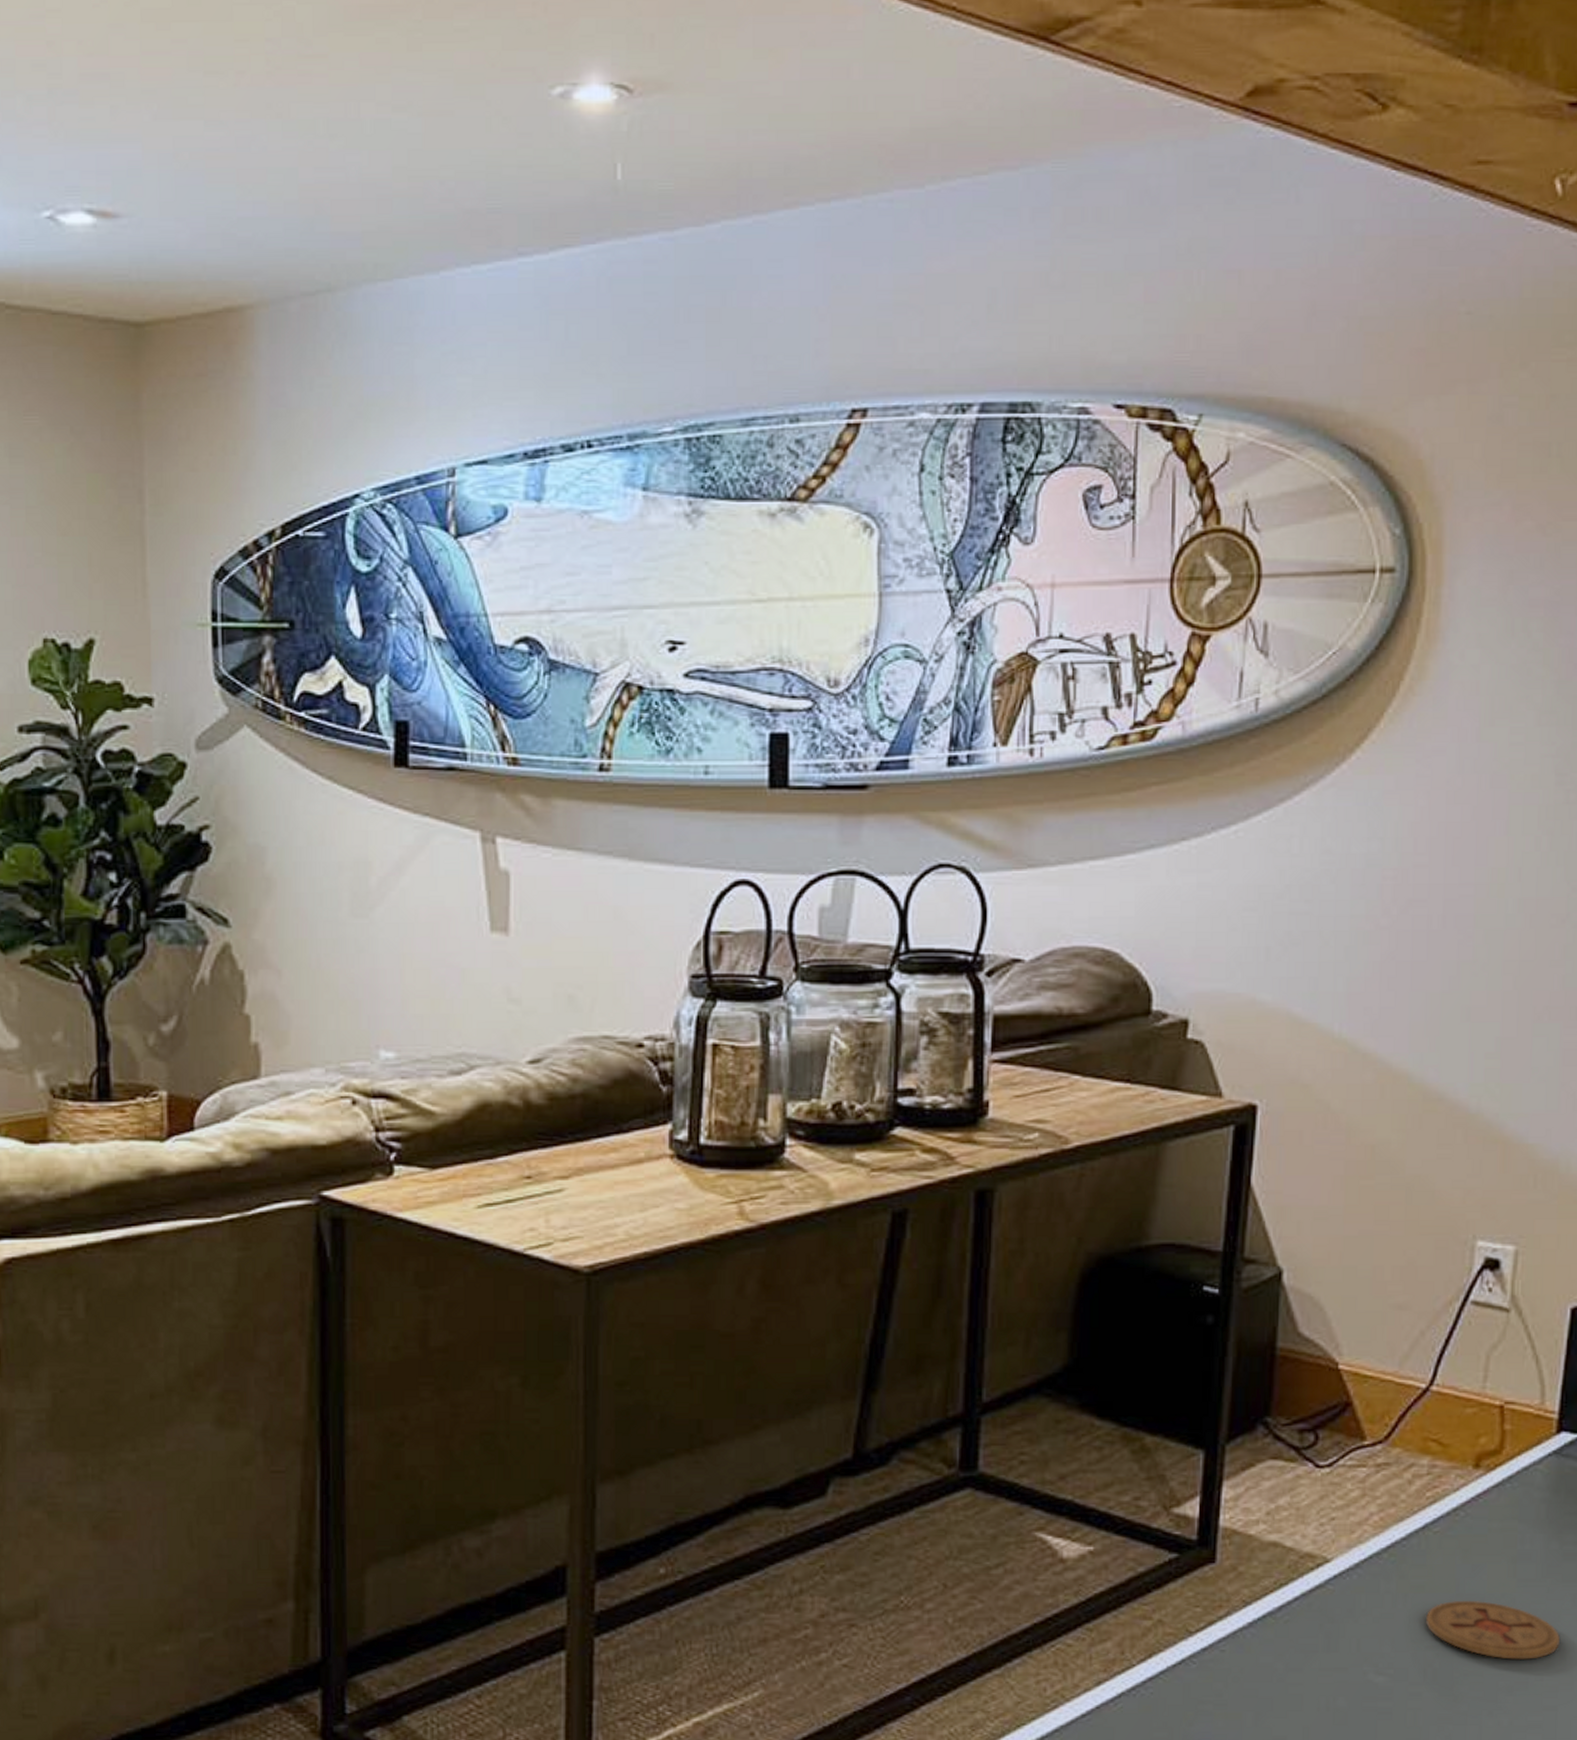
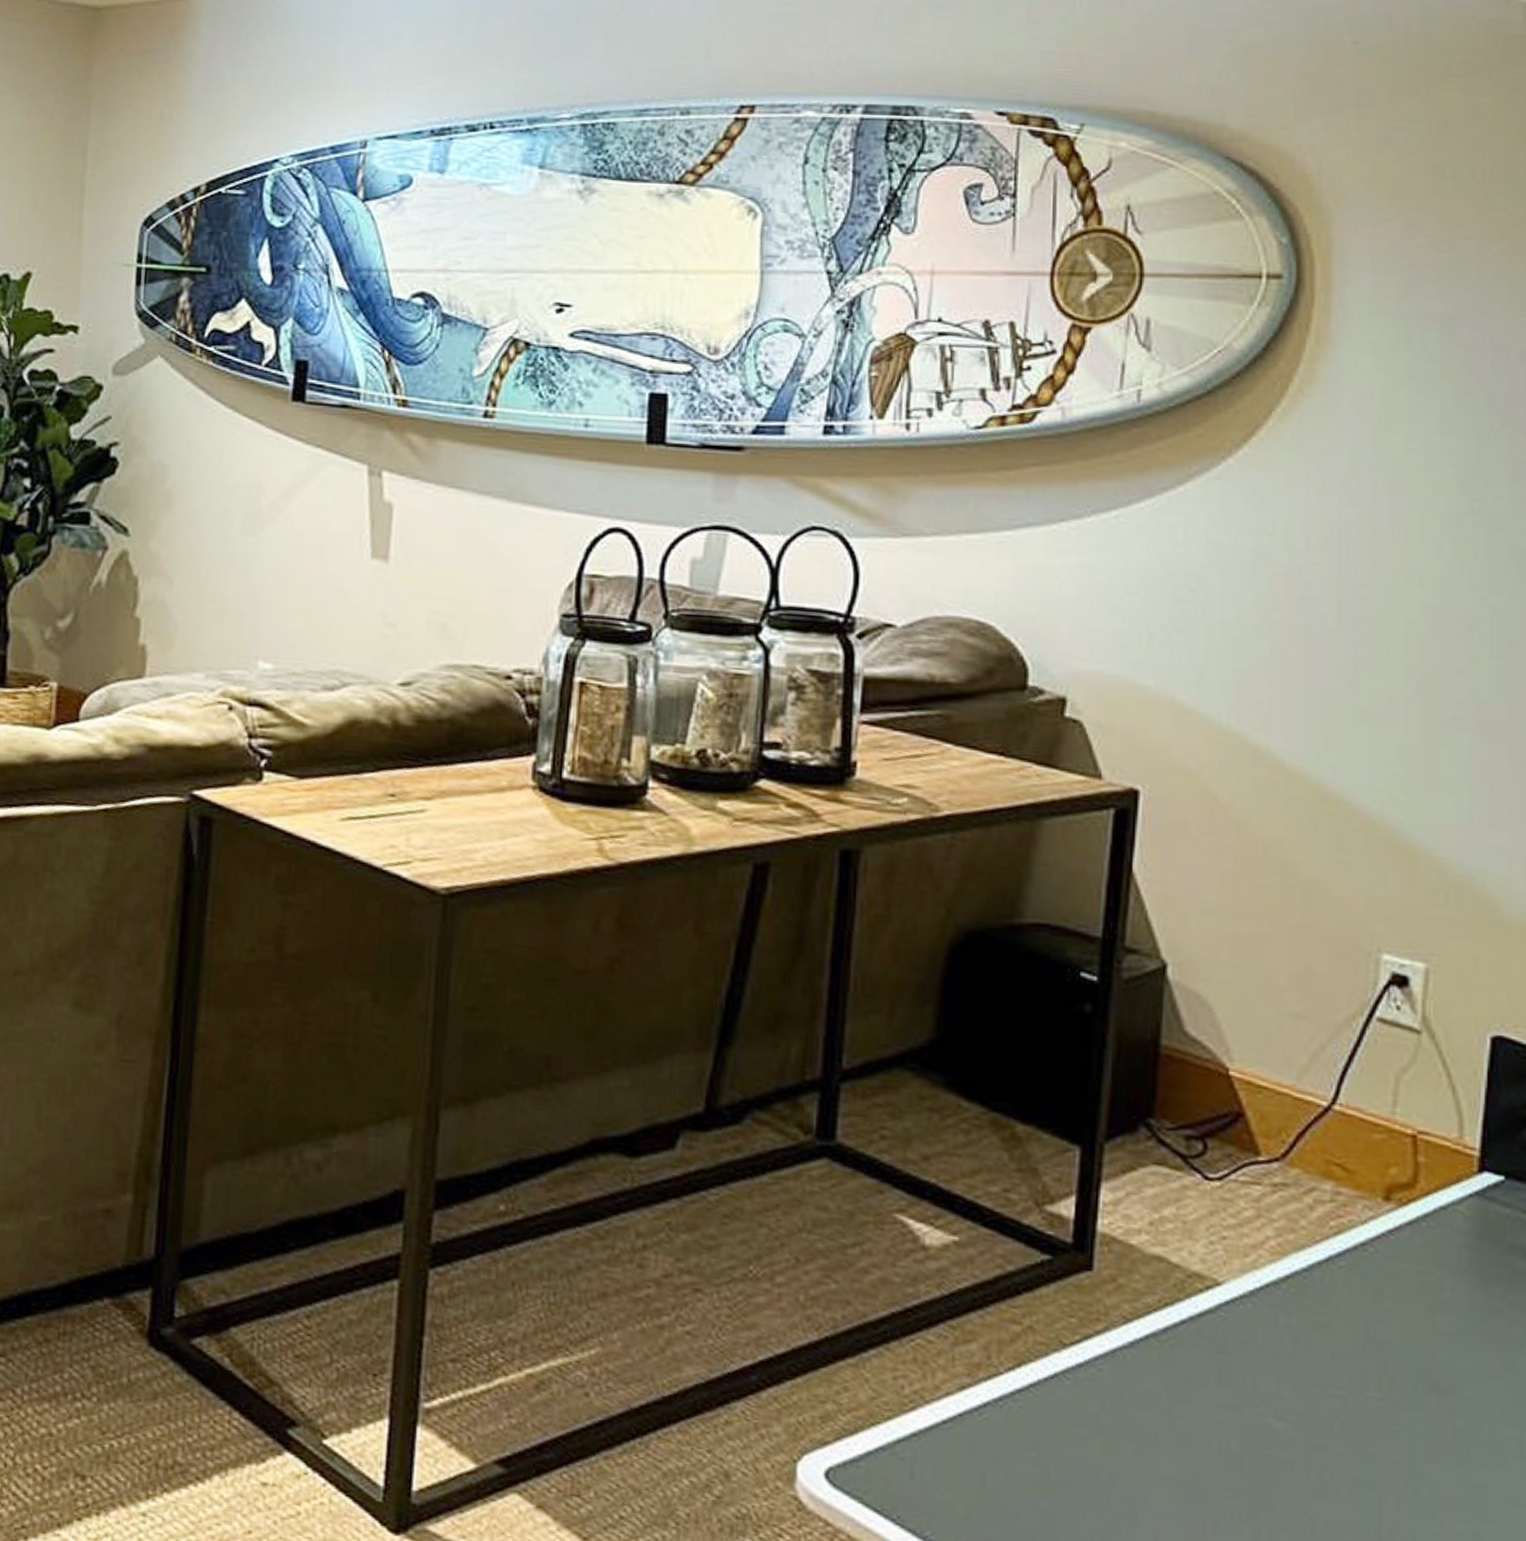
coaster: present [1426,1600,1560,1660] -> none [1332,1346,1488,1425]

